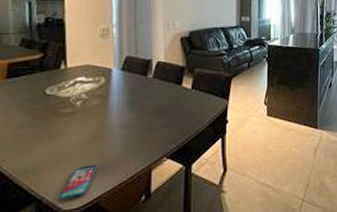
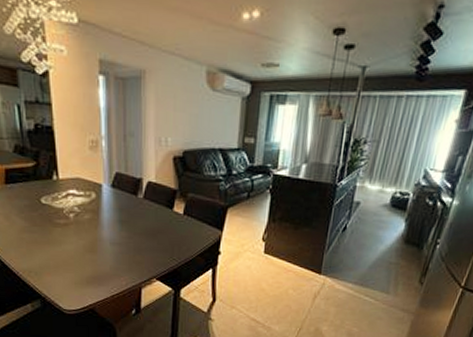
smartphone: present [58,164,98,201] -> none [59,274,92,301]

